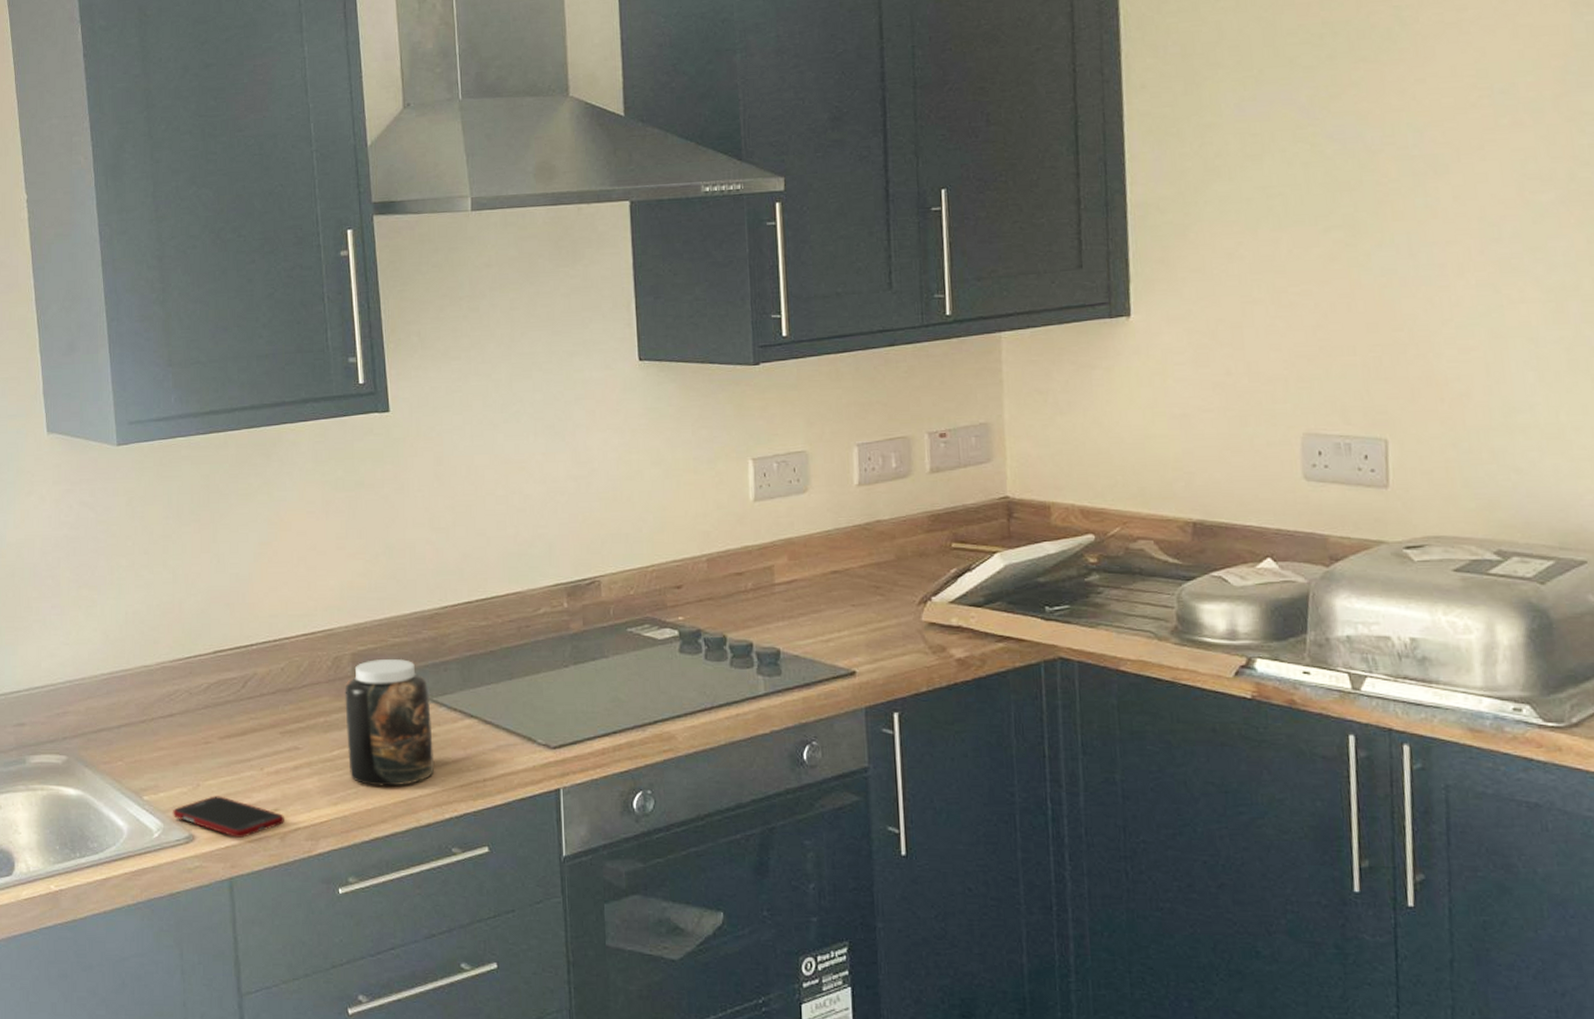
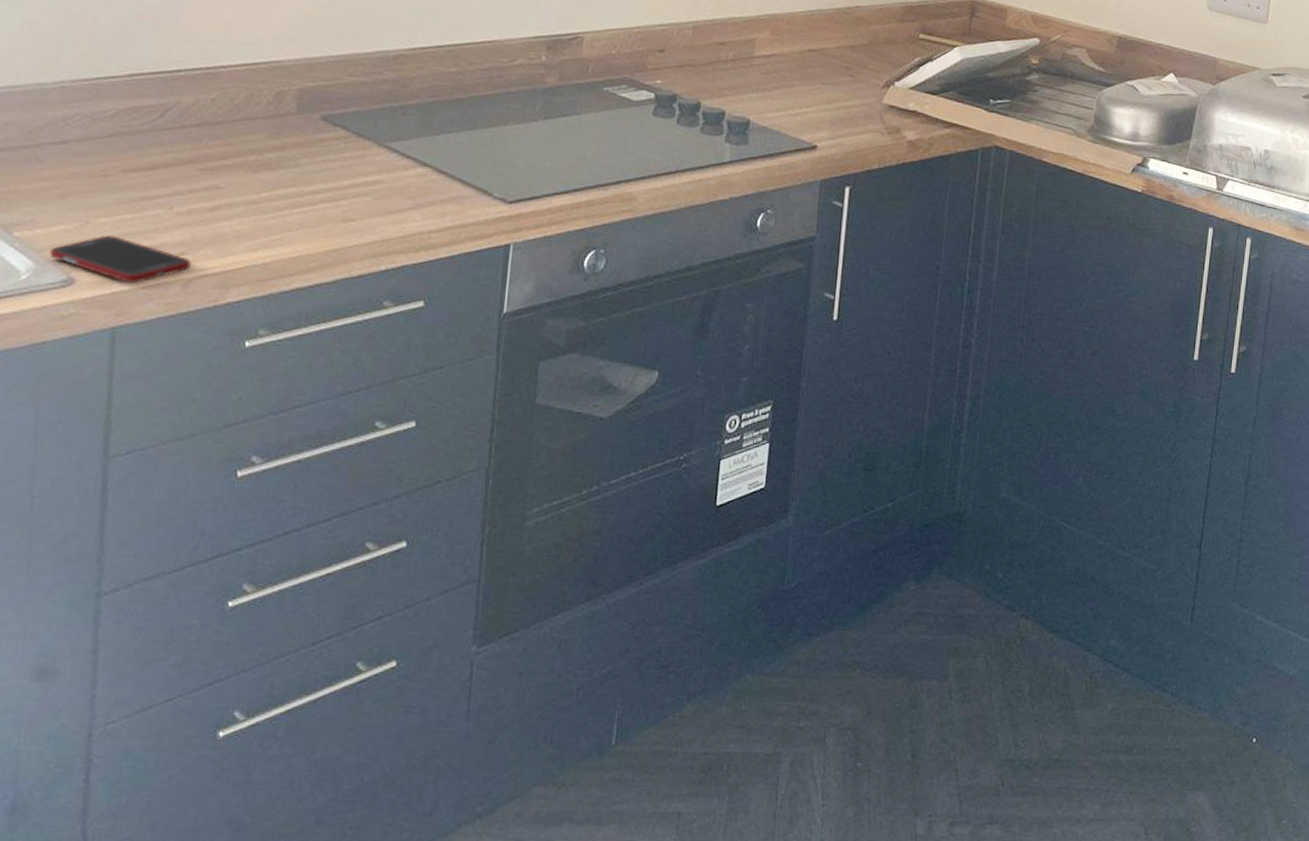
jar: present [345,658,435,786] -> none [277,97,382,234]

